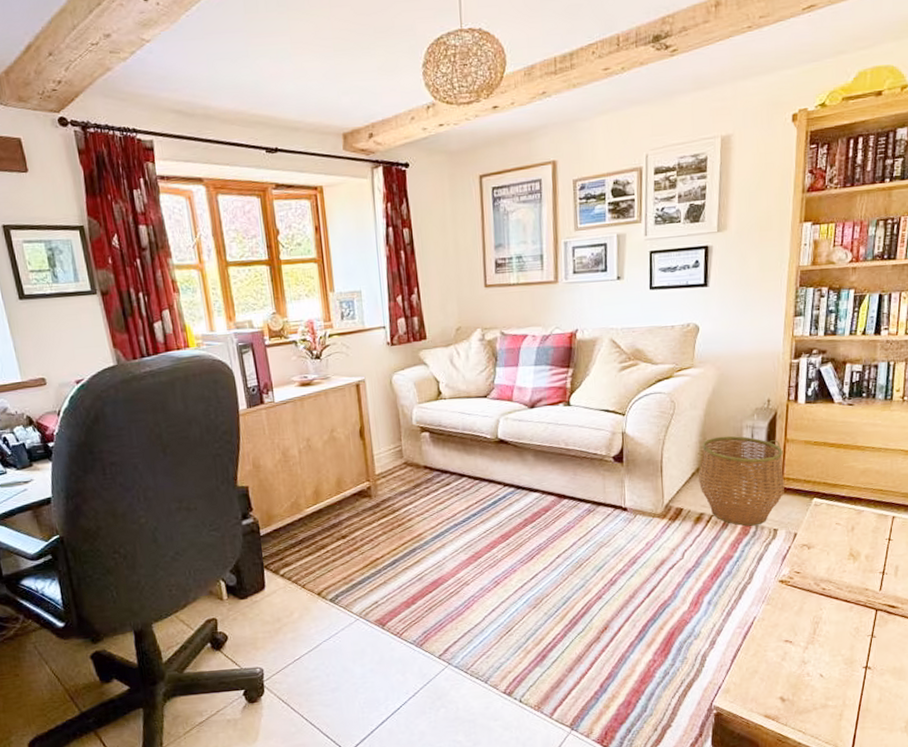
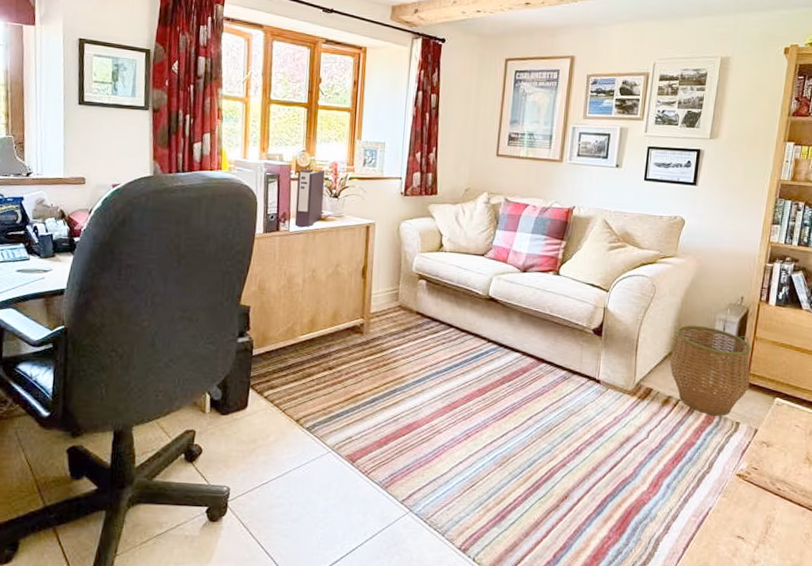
binder: none [271,331,307,396] -> present [294,169,325,227]

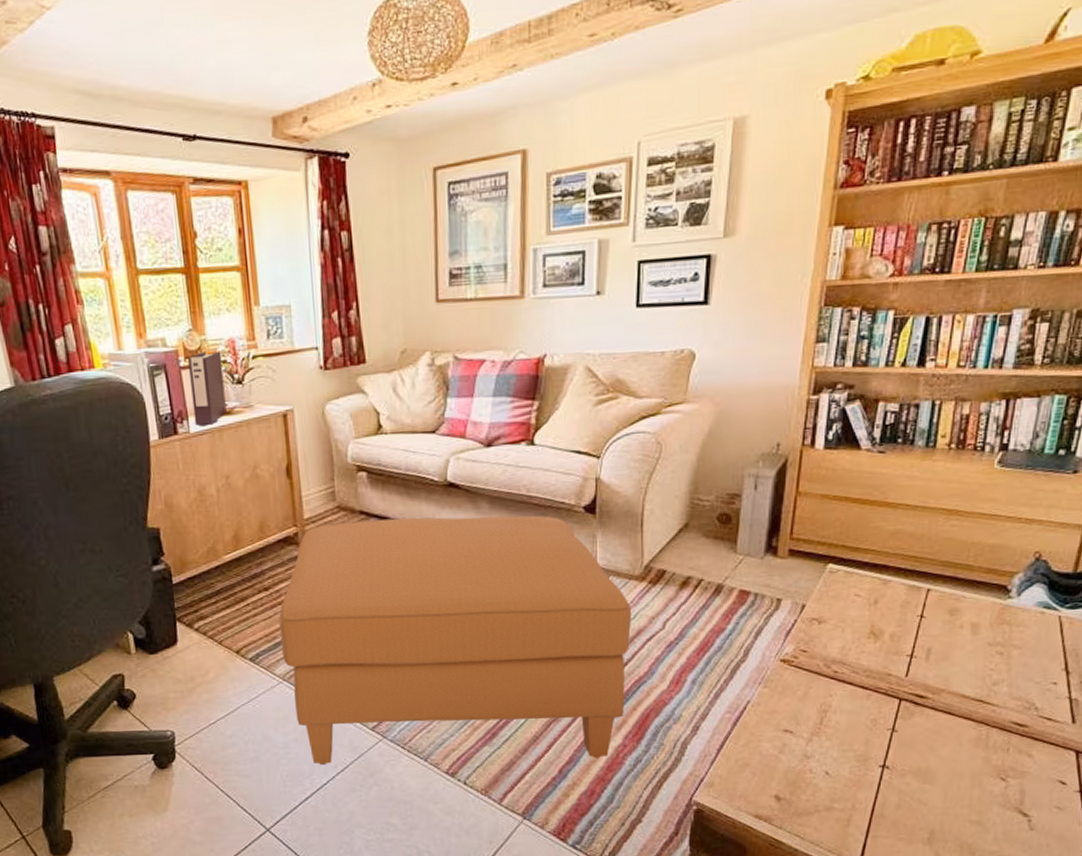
ottoman: none [334,319,624,547] -> present [278,515,632,764]
basket: present [669,325,751,416] -> none [686,485,794,594]

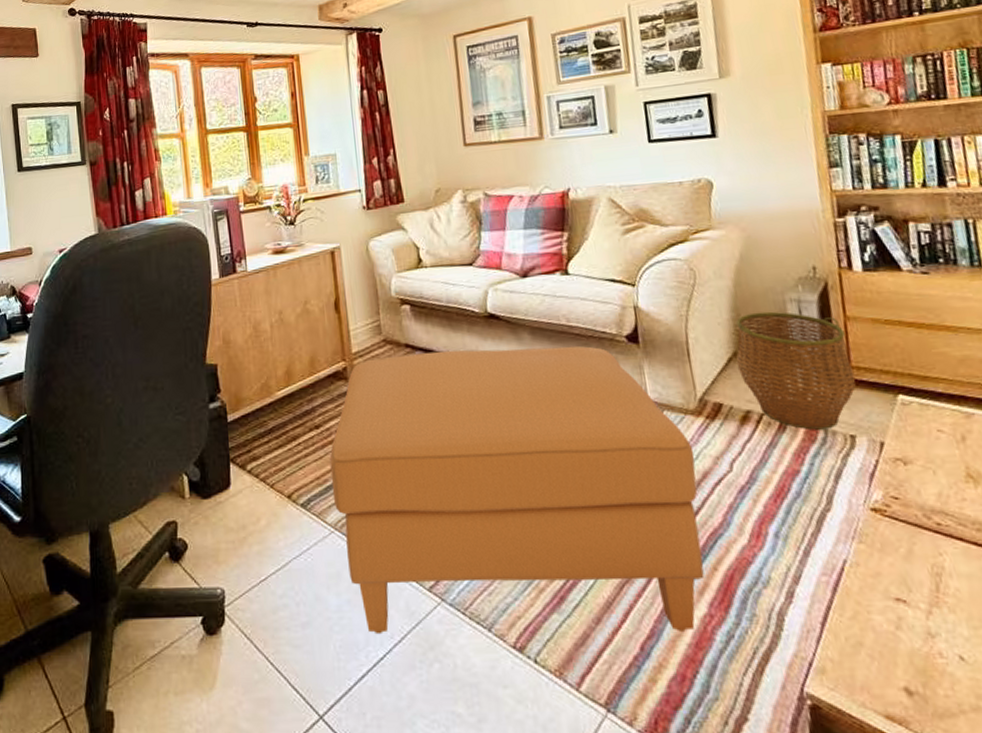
binder: present [187,351,227,426] -> none [246,196,280,264]
basket: none [686,485,794,594] -> present [736,311,856,430]

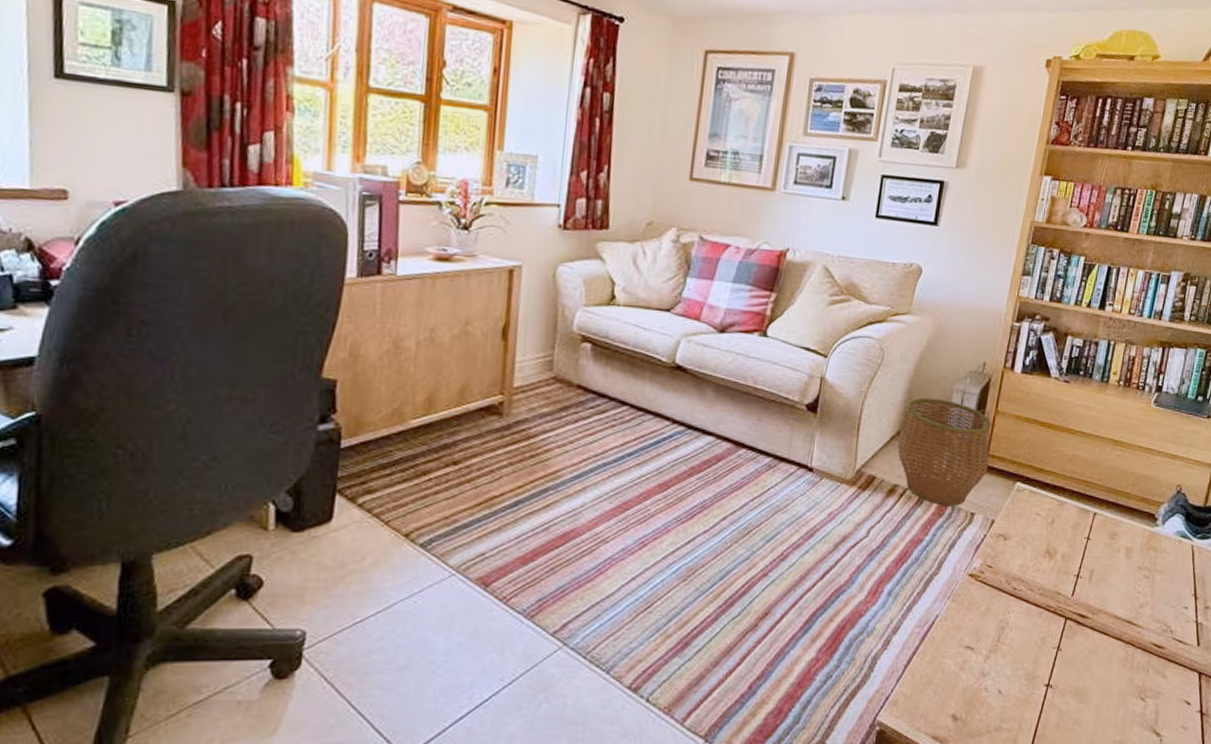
ottoman: present [329,346,705,633] -> none [460,395,840,676]

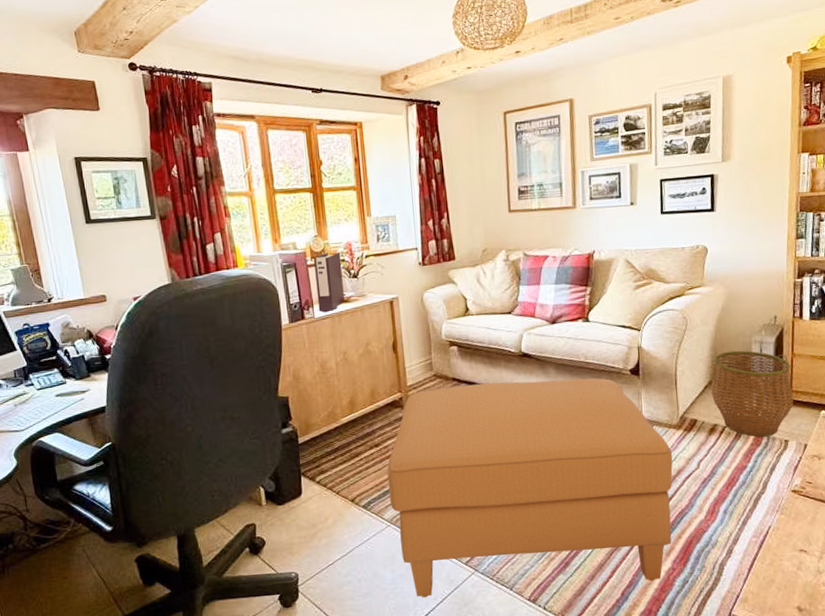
binder: none [404,188,451,270] -> present [313,252,345,312]
ottoman: none [460,395,840,676] -> present [387,378,673,597]

